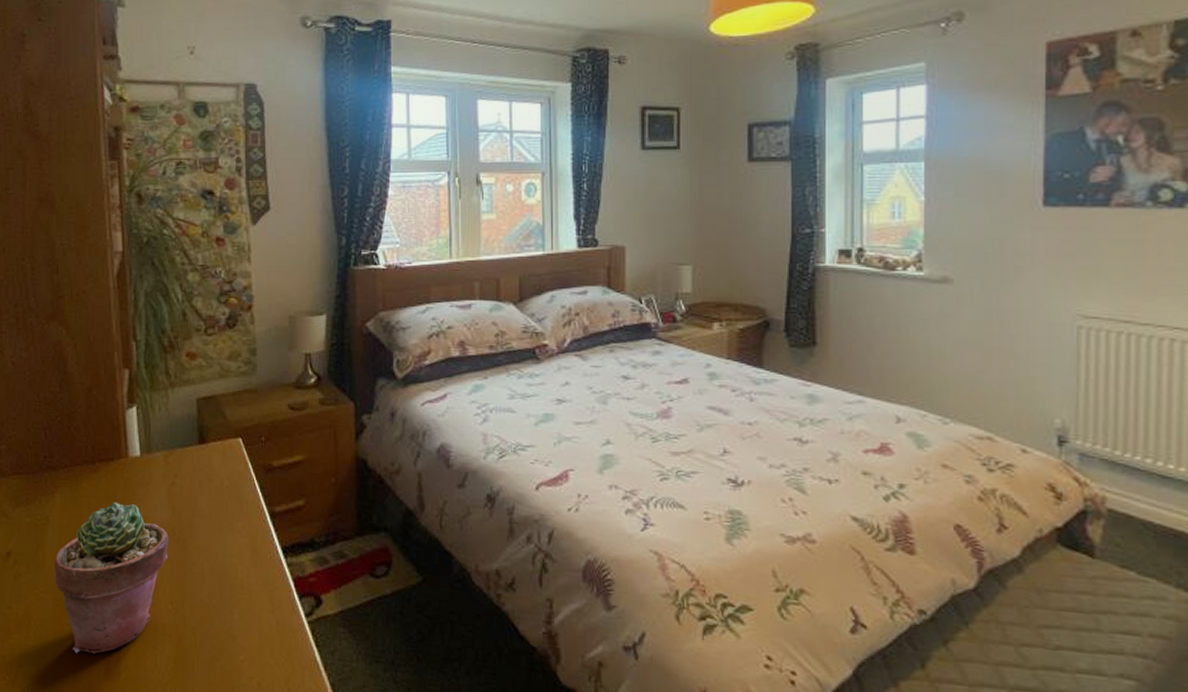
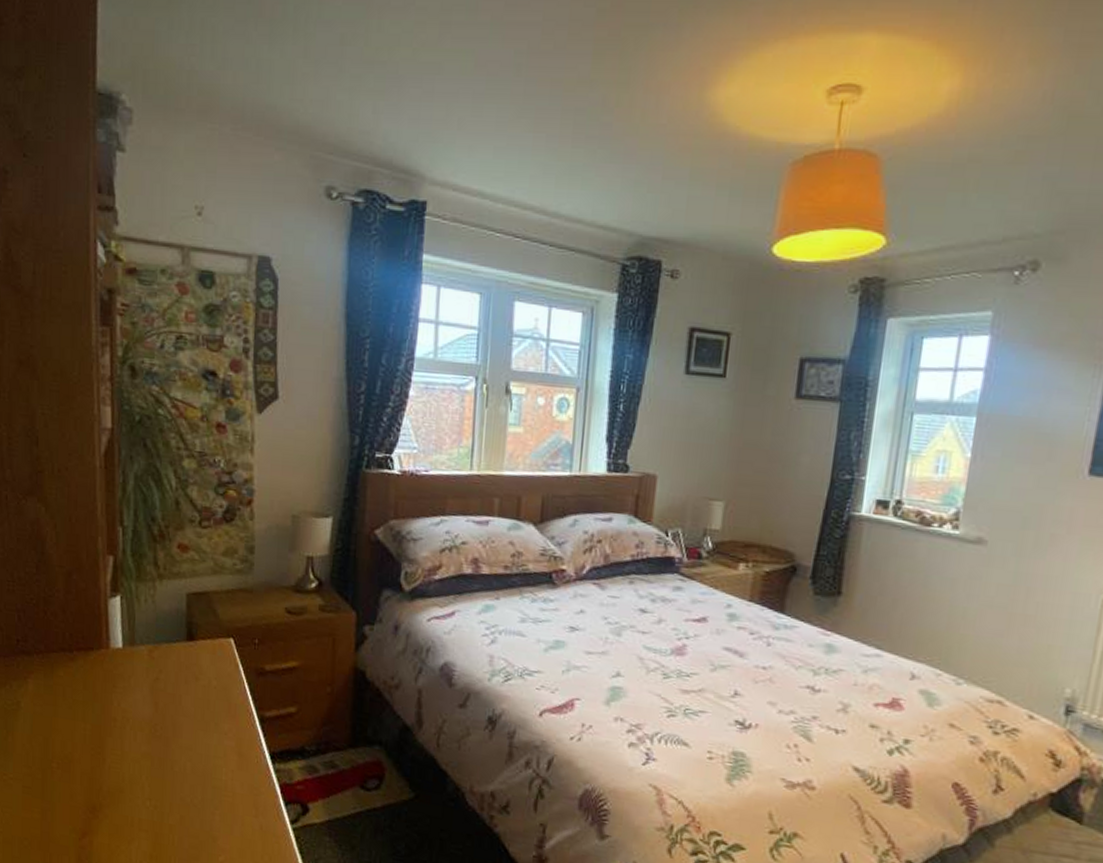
potted succulent: present [54,502,168,654] -> none [25,693,149,845]

